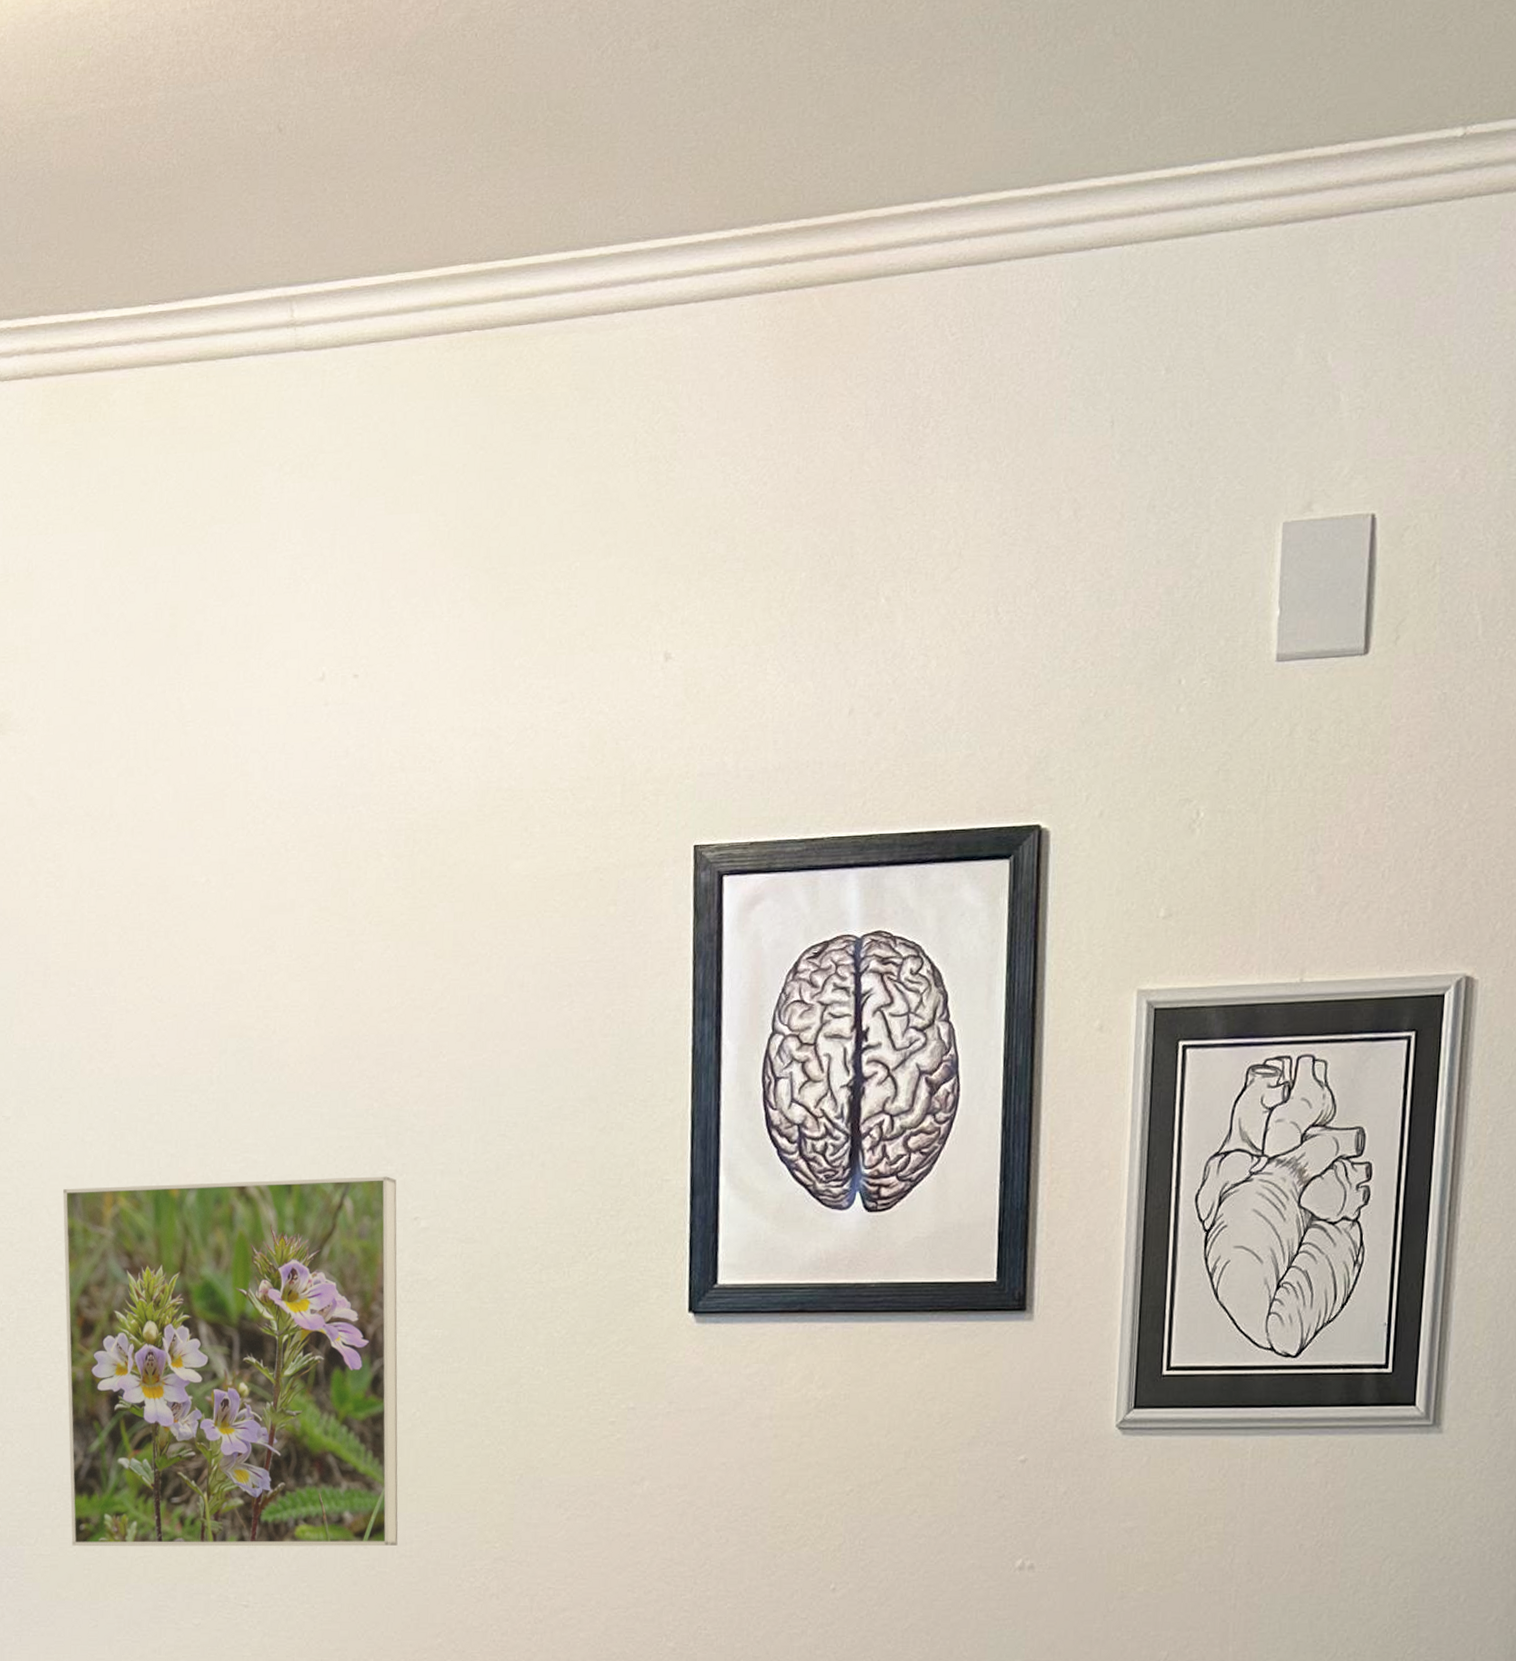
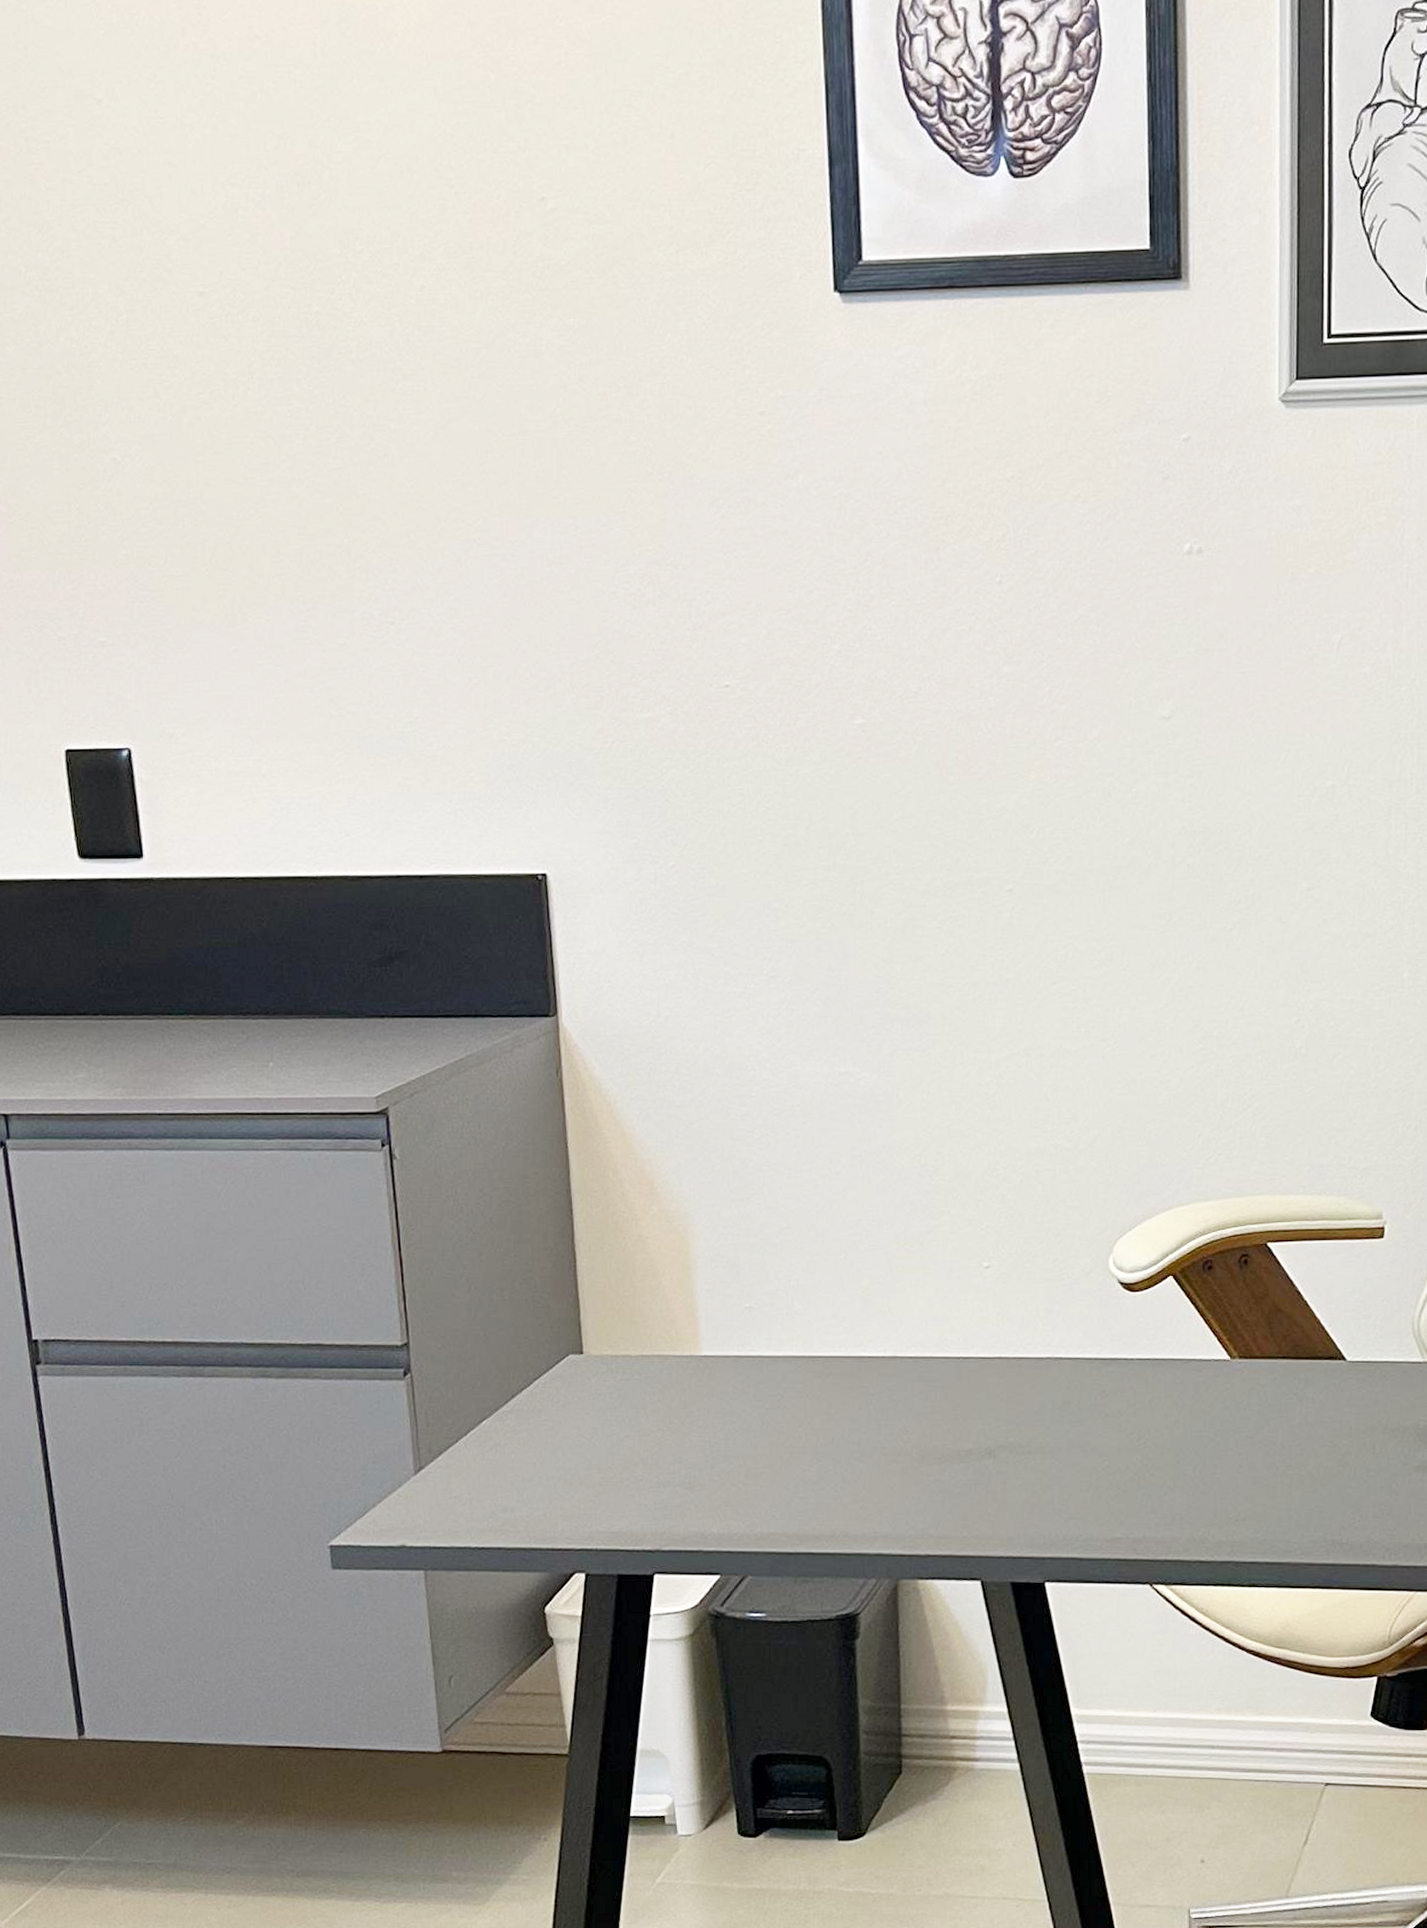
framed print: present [63,1176,398,1547] -> none [165,153,547,566]

